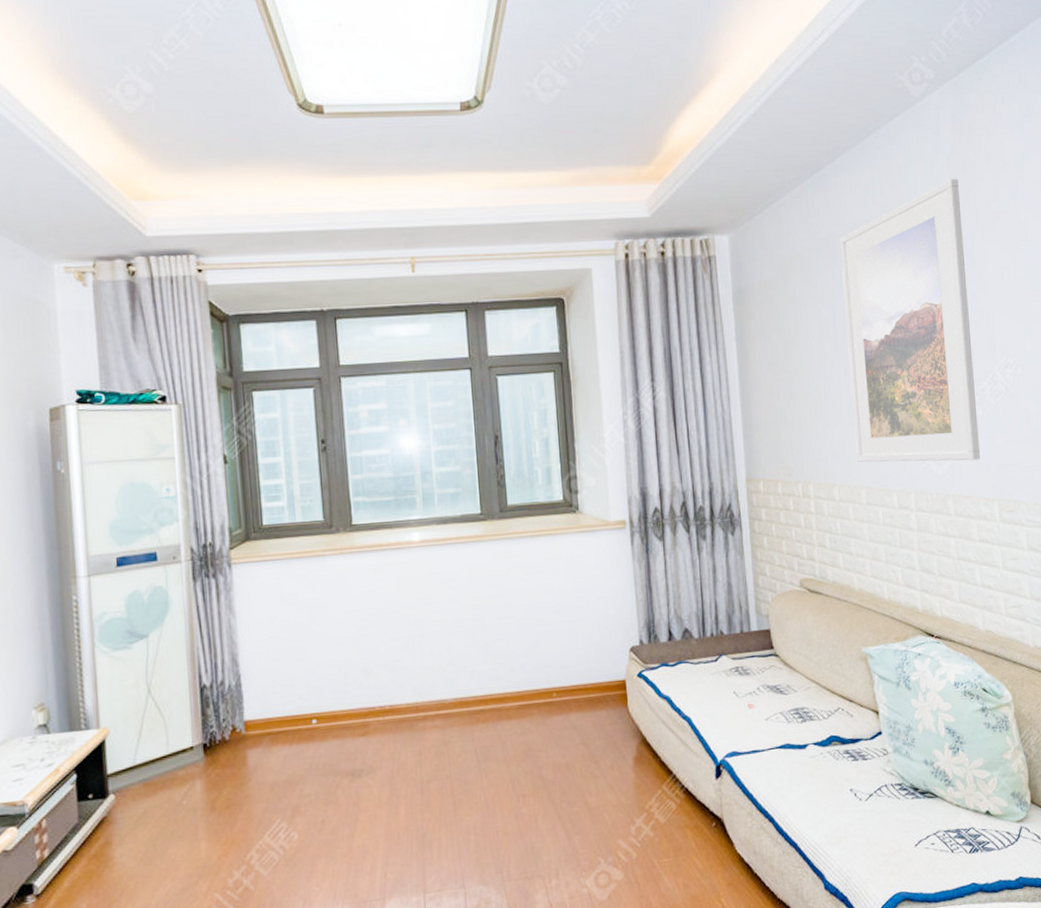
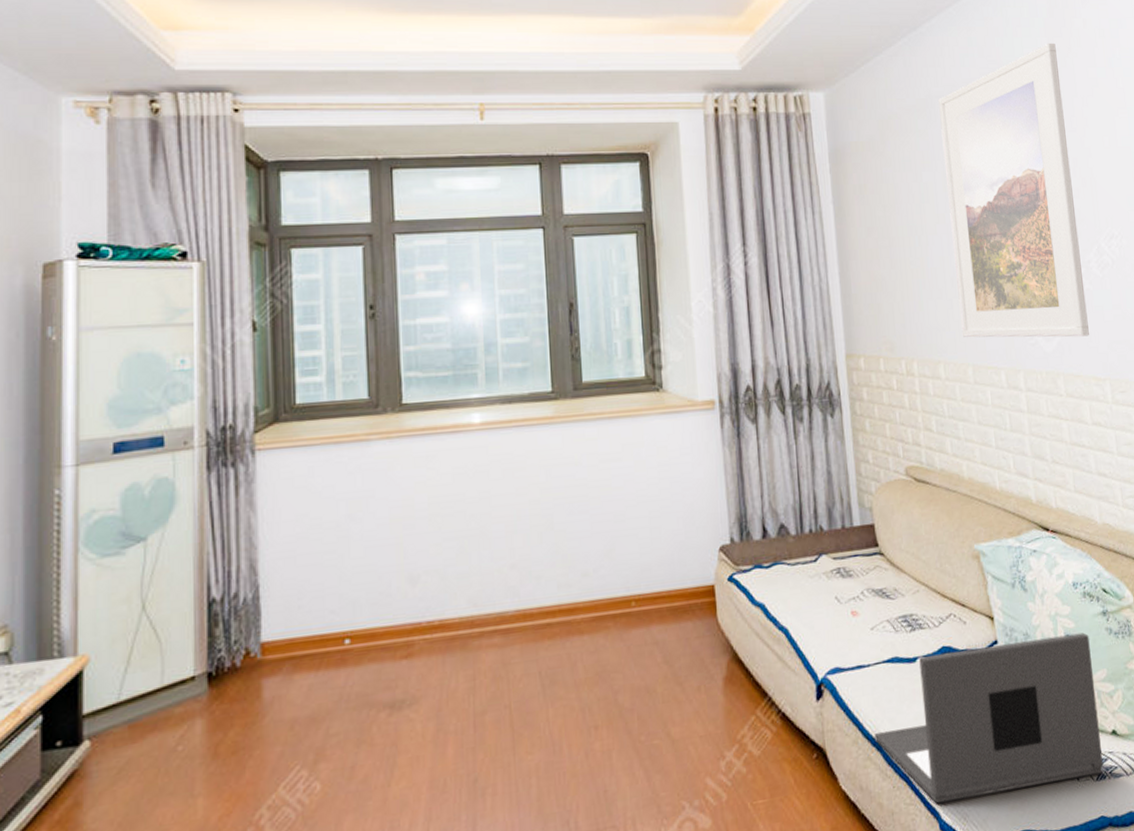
laptop: none [767,726,977,868] -> present [874,632,1104,804]

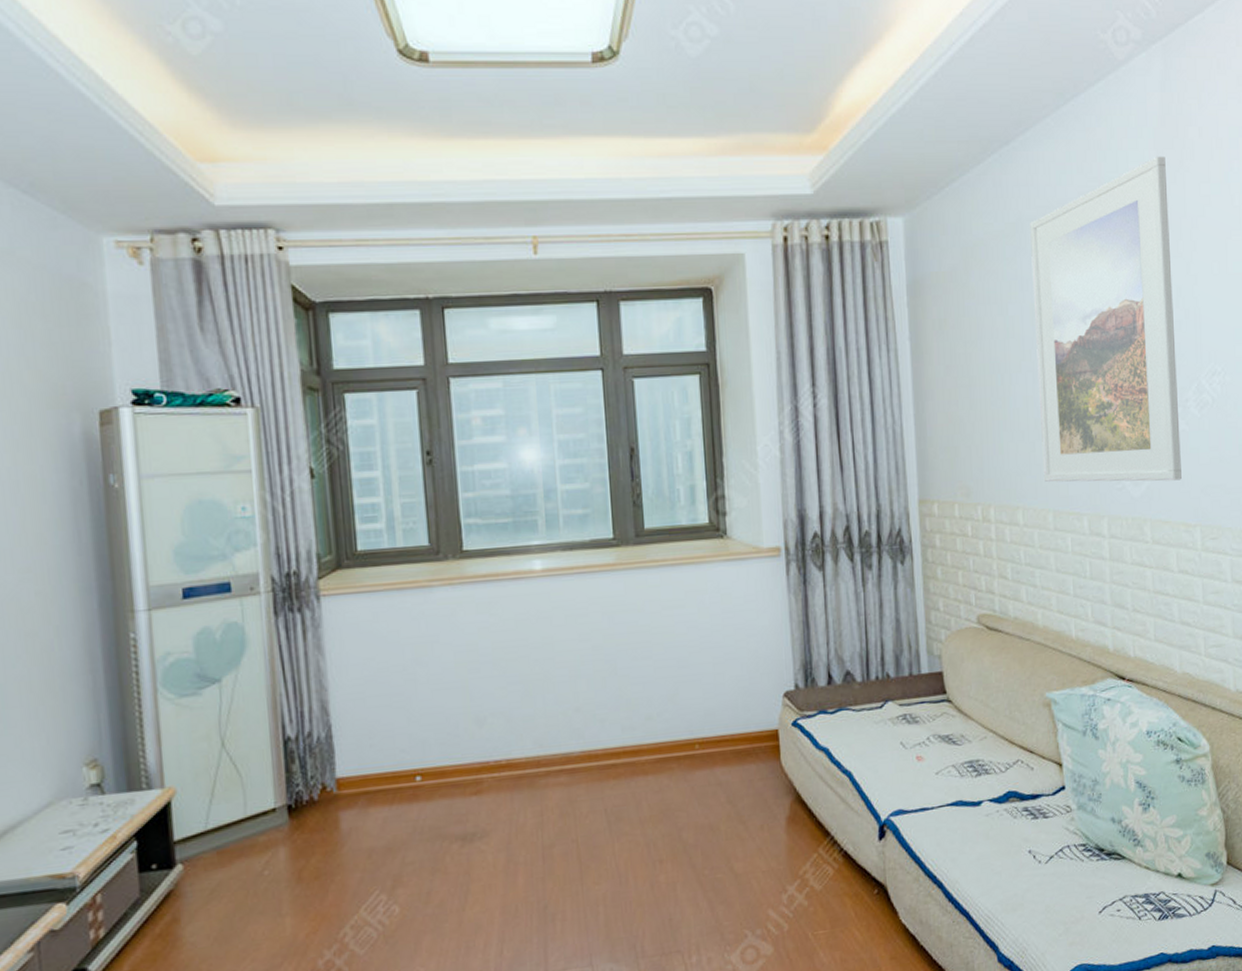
laptop: present [874,632,1104,804] -> none [935,780,1167,938]

